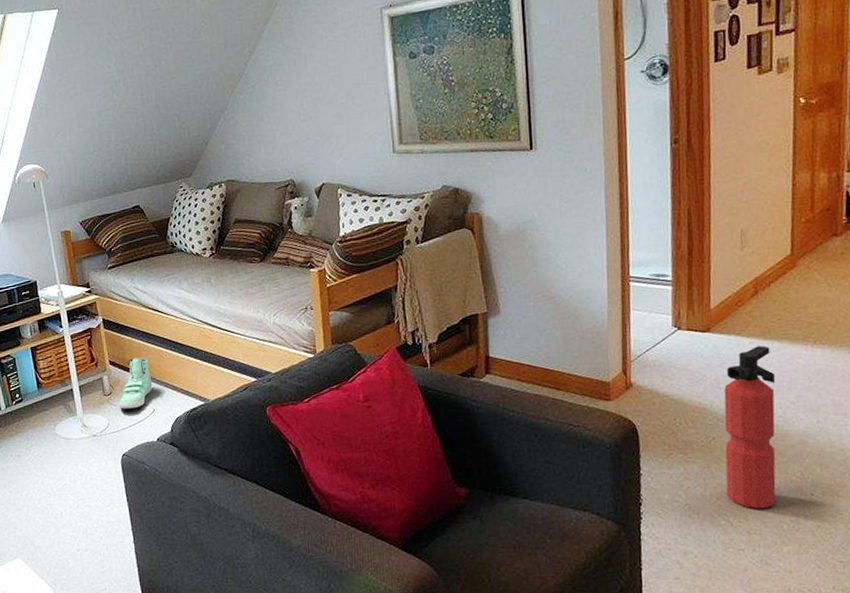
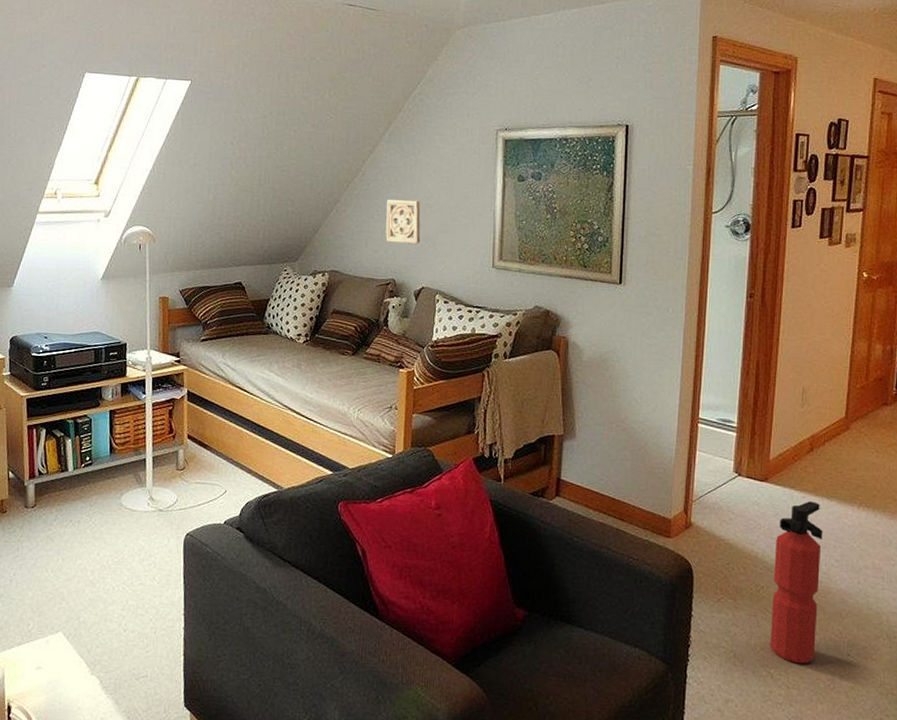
sneaker: present [119,357,153,409] -> none [191,435,228,487]
wall ornament: none [274,95,315,143] -> present [385,199,421,245]

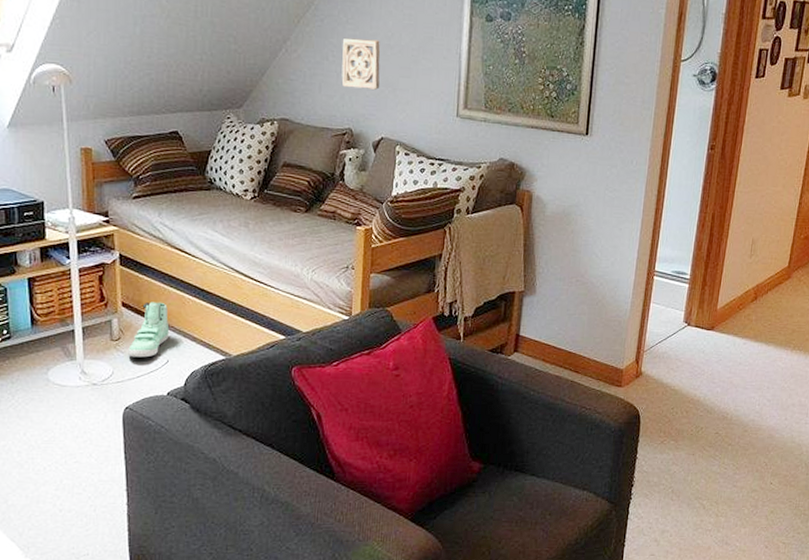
sneaker: none [191,435,228,487] -> present [128,302,170,358]
fire extinguisher: present [769,501,823,664] -> none [704,347,759,494]

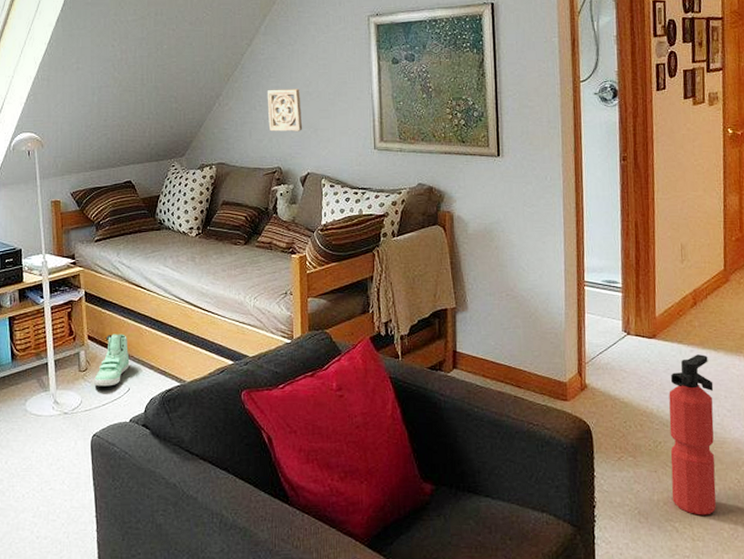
fire extinguisher: none [704,347,759,494] -> present [669,354,716,516]

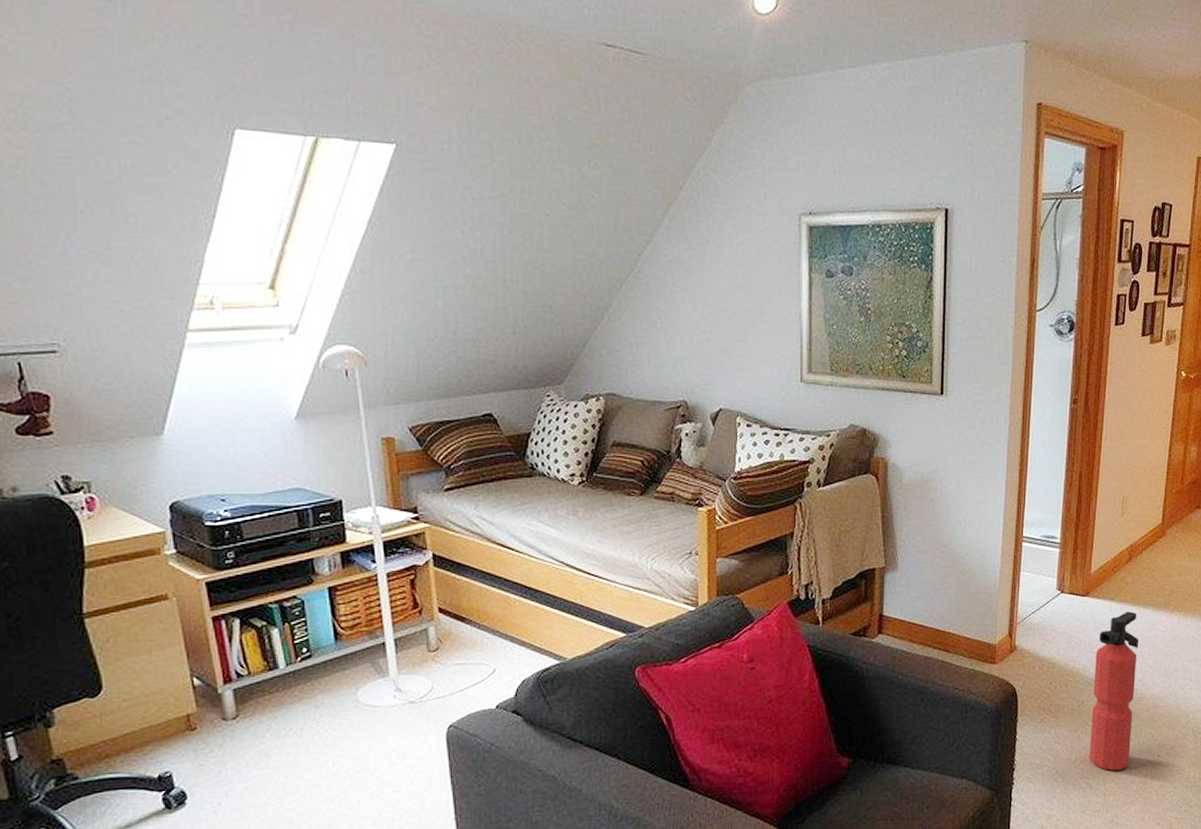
sneaker: present [94,334,130,387] -> none [448,604,495,669]
wall ornament: present [267,89,303,132] -> none [670,301,715,358]

